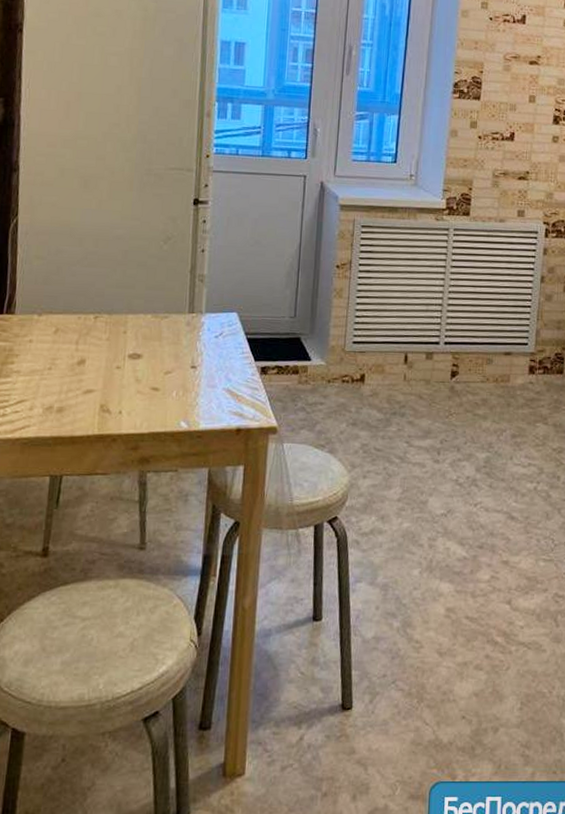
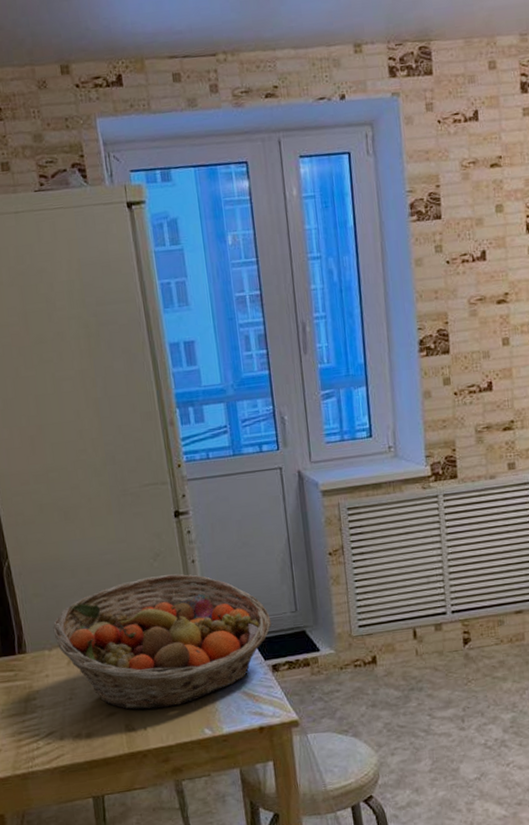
fruit basket: none [47,258,269,394] -> present [53,573,272,710]

